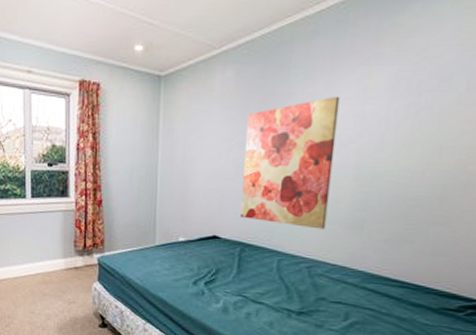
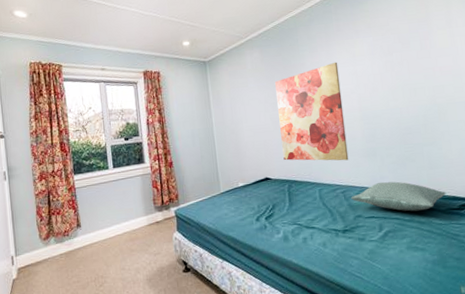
pillow: none [317,262,446,305] -> present [351,181,447,212]

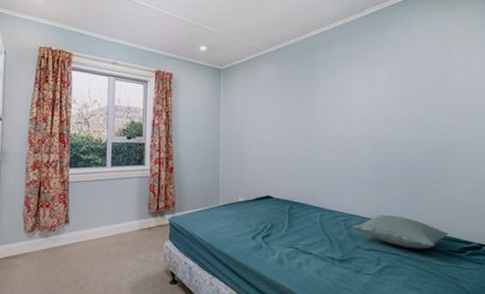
wall art: present [274,62,349,161] -> none [288,86,354,188]

